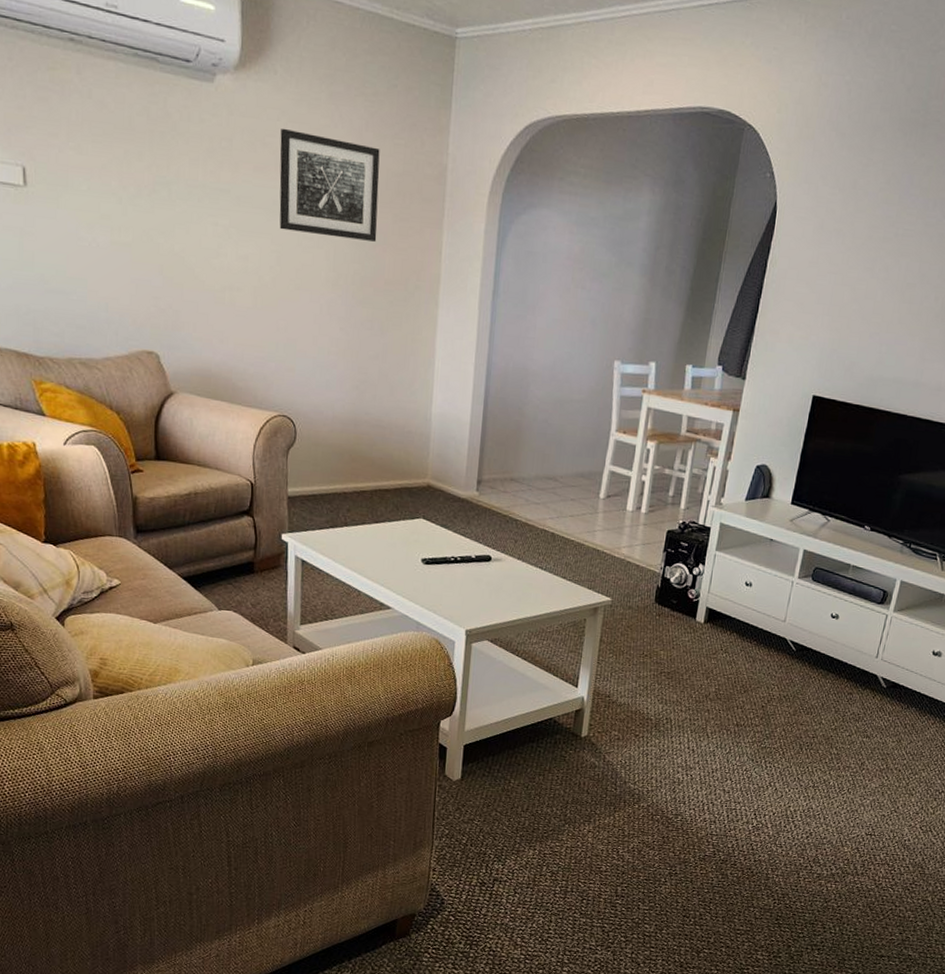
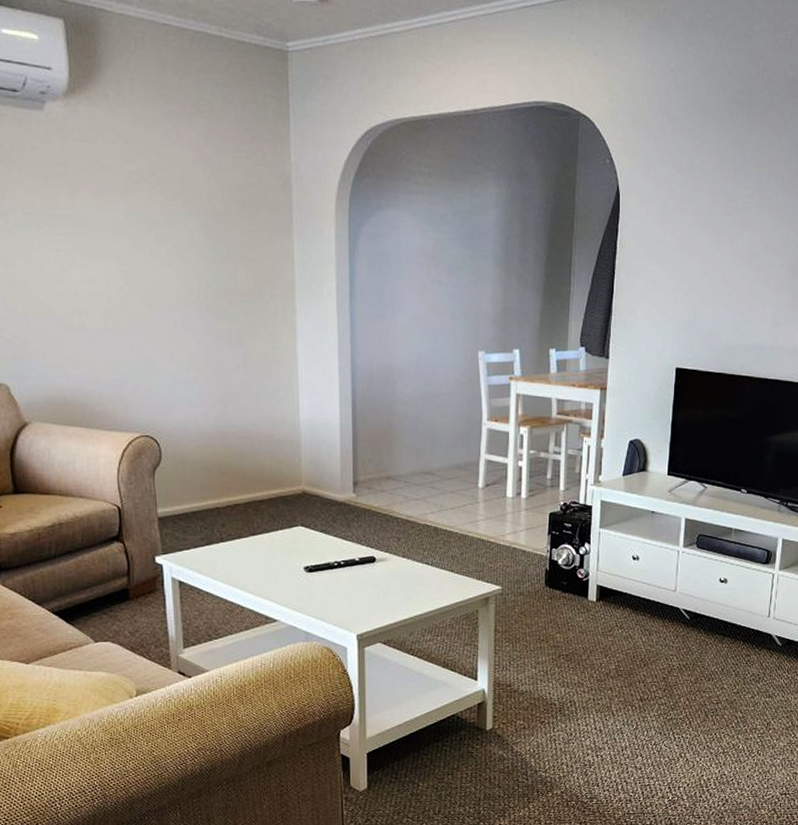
wall art: present [279,128,380,242] -> none [117,149,226,254]

